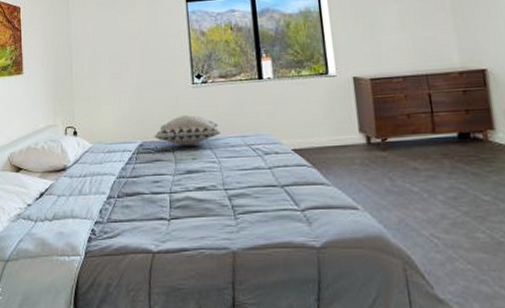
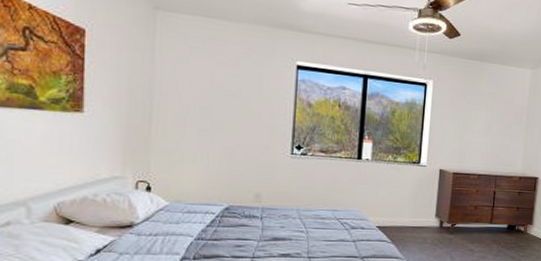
decorative pillow: present [154,115,221,146] -> none [242,184,313,215]

